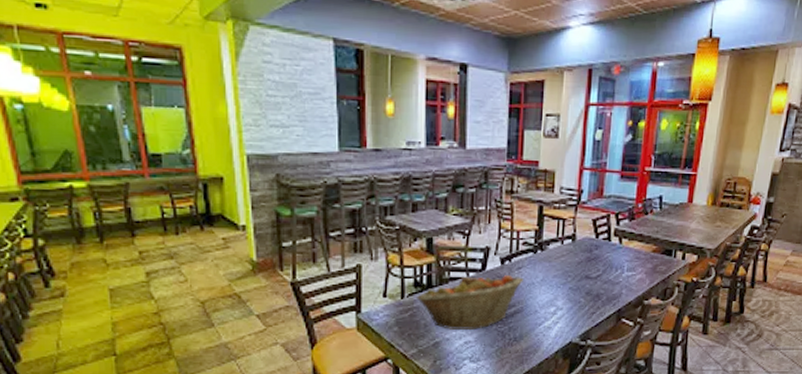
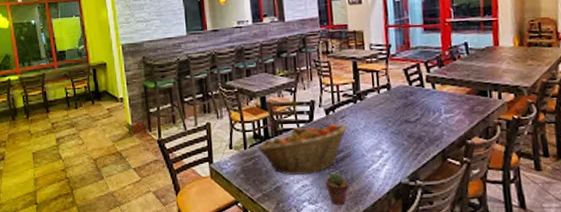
potted succulent: none [491,328,517,364] -> present [325,172,349,205]

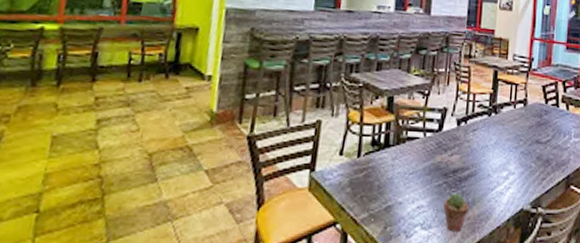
fruit basket: present [256,124,348,176] -> none [372,136,478,194]

